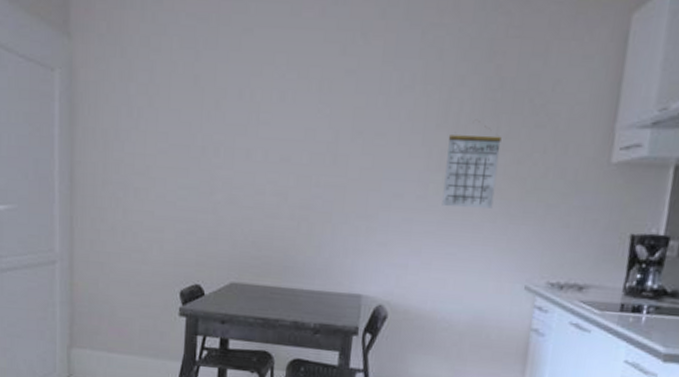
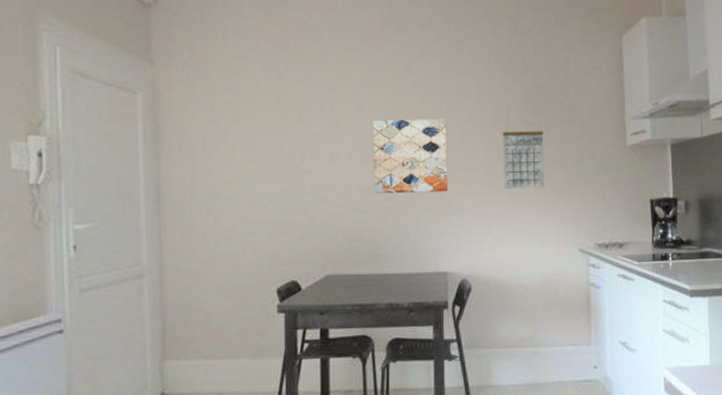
wall art: none [289,112,381,203] -> present [373,119,448,194]

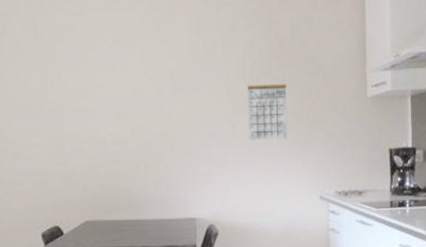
wall art: present [373,119,448,194] -> none [125,74,196,146]

